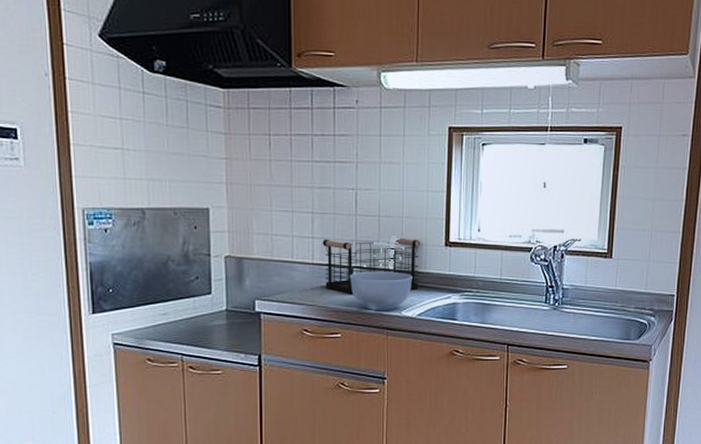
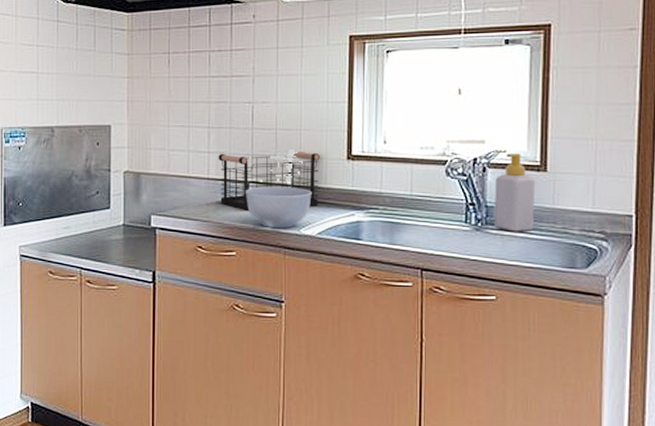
soap bottle: none [568,241,603,310] -> present [493,153,536,232]

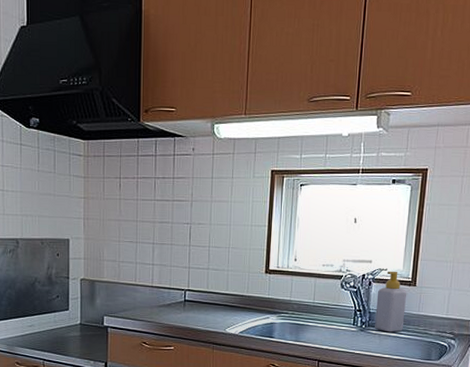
dish rack: present [218,151,320,210] -> none [161,265,244,313]
bowl: present [245,186,312,229] -> none [182,294,236,328]

